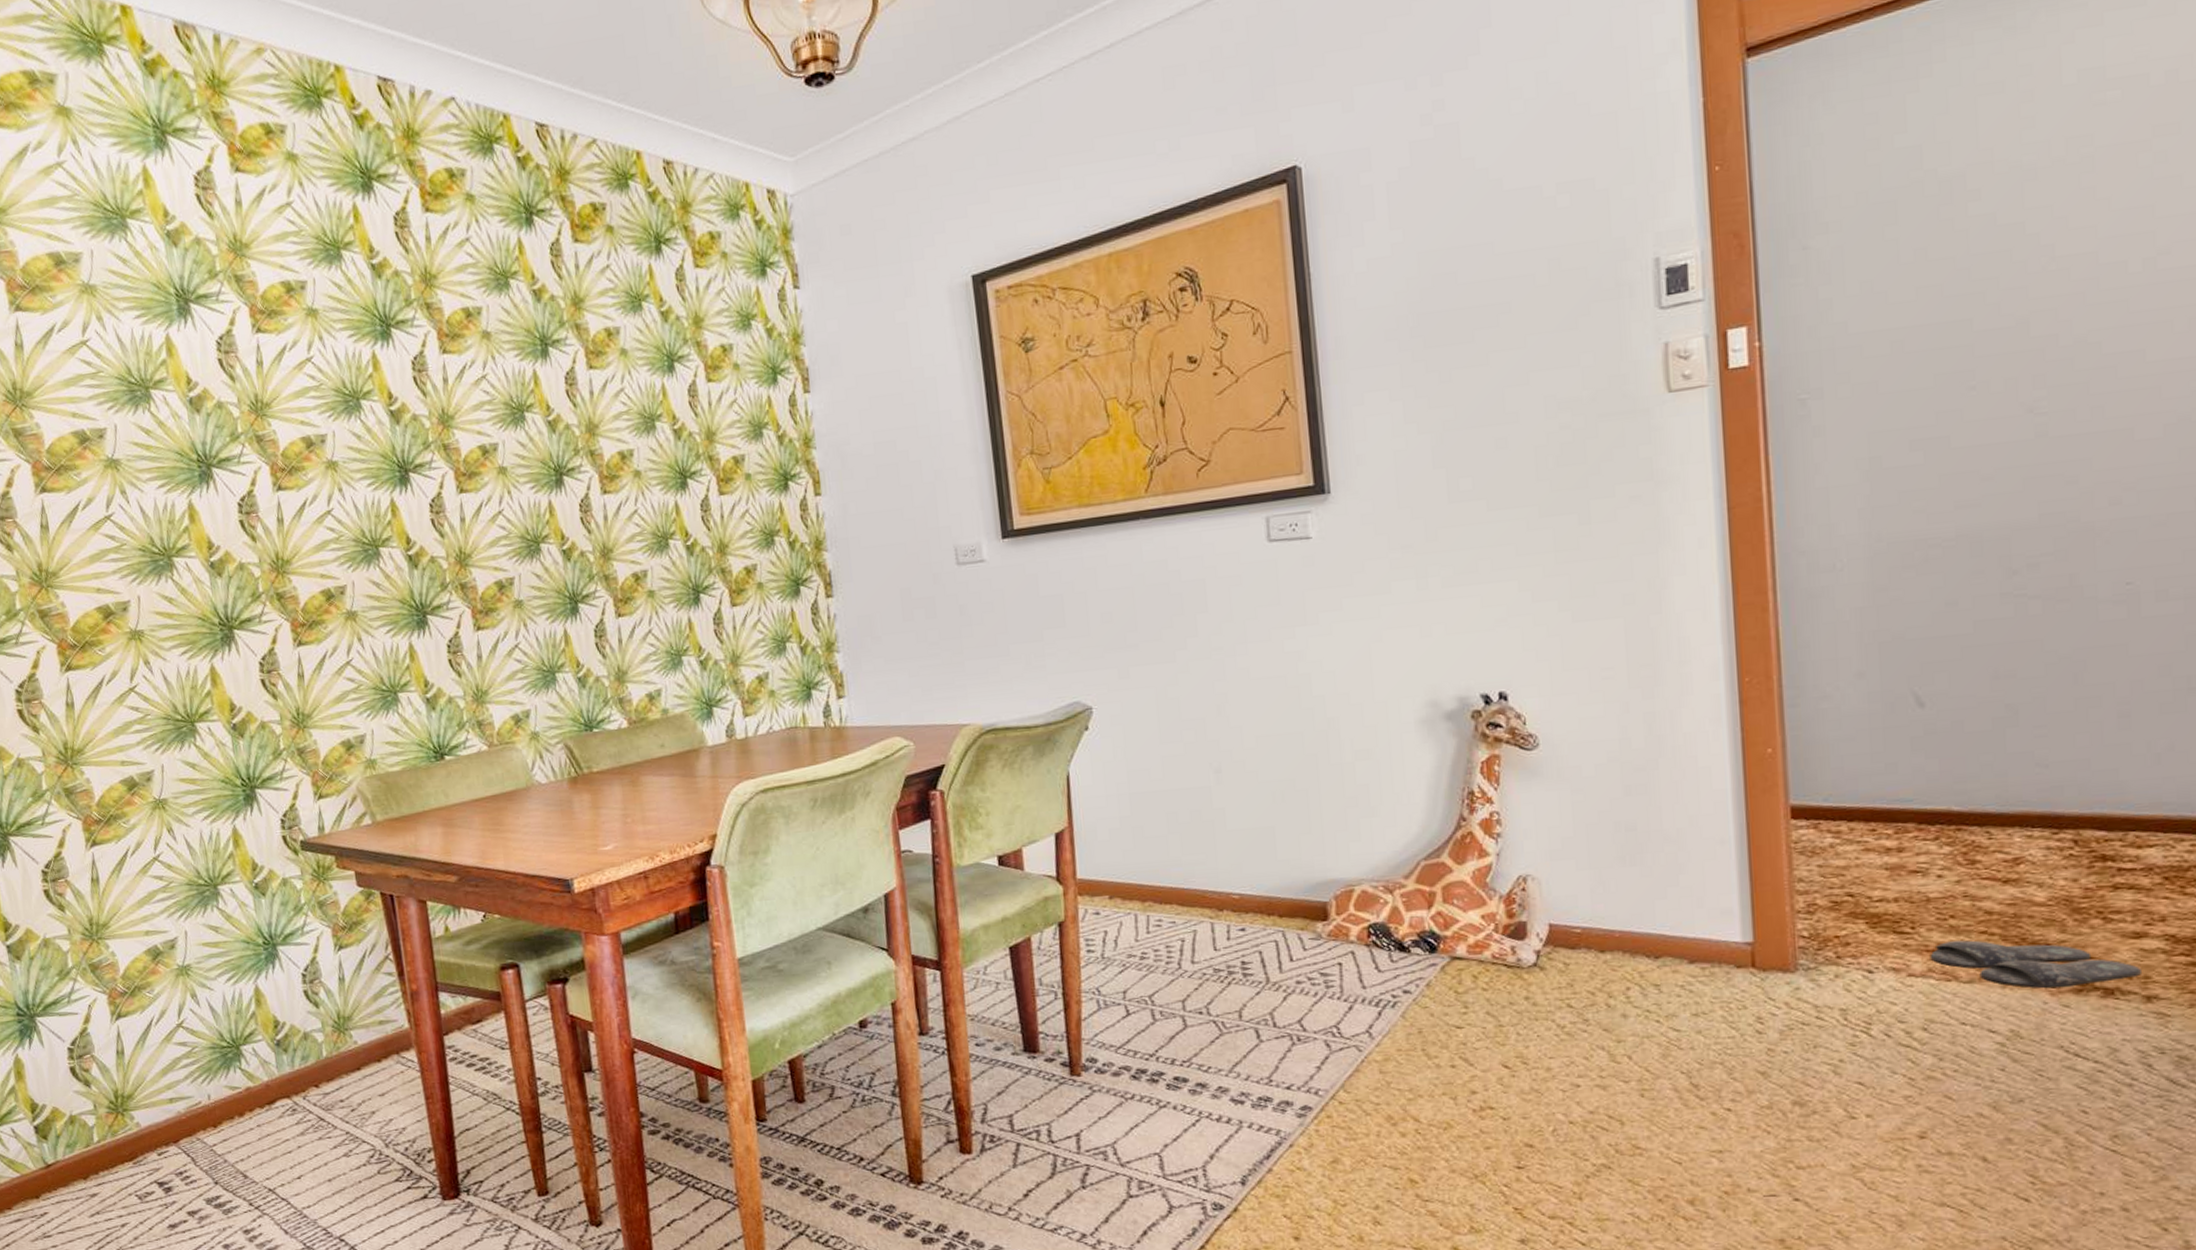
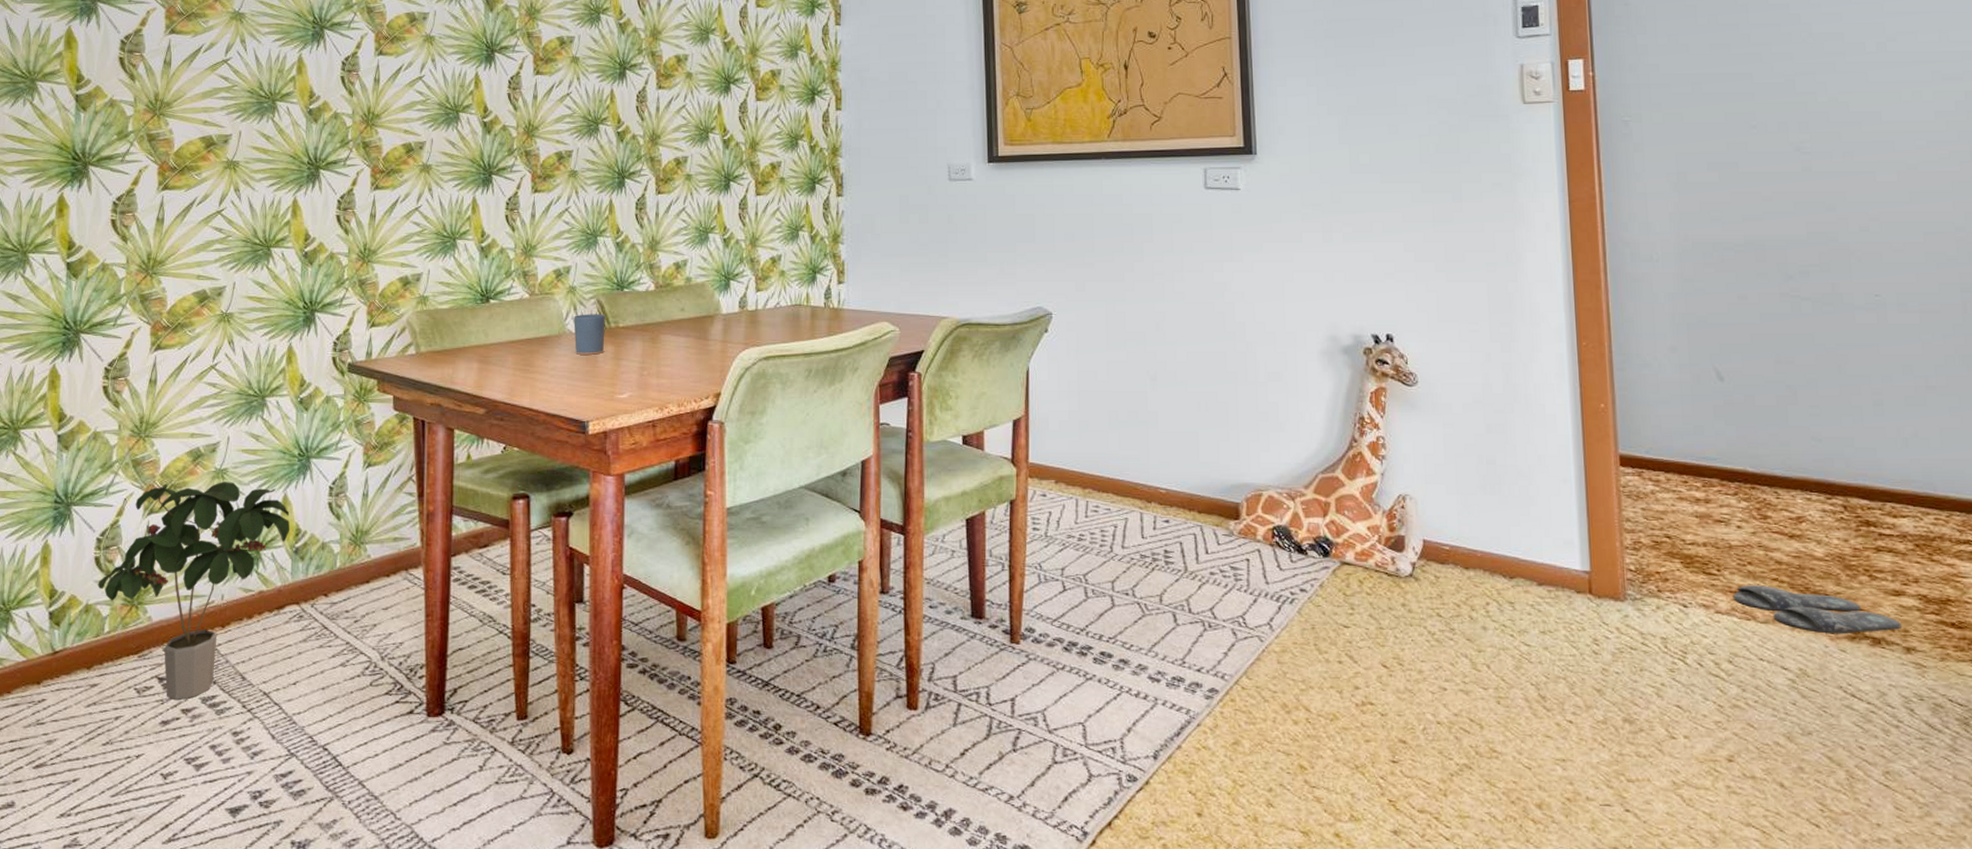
potted plant: none [78,978,268,1203] -> present [98,482,290,700]
mug: none [541,759,579,807] -> present [574,314,605,355]

